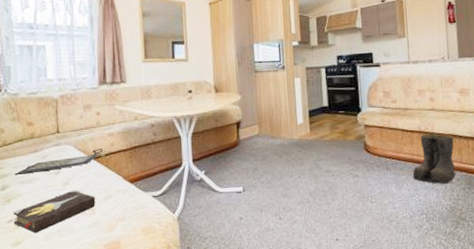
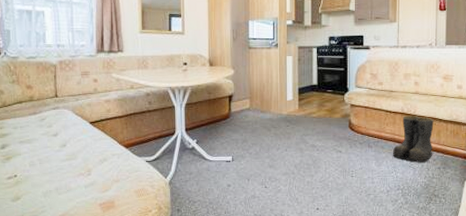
hardback book: present [13,190,97,234] -> none [13,152,93,190]
clutch bag: present [14,149,105,175] -> none [13,114,102,135]

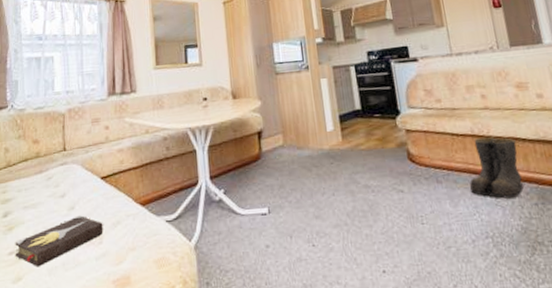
hardback book: none [13,152,93,190] -> present [15,215,105,268]

